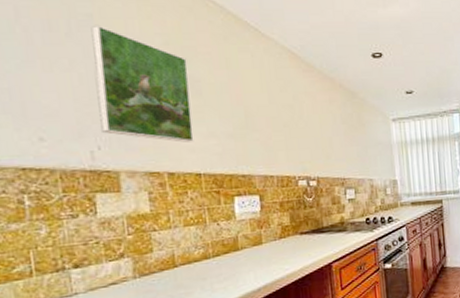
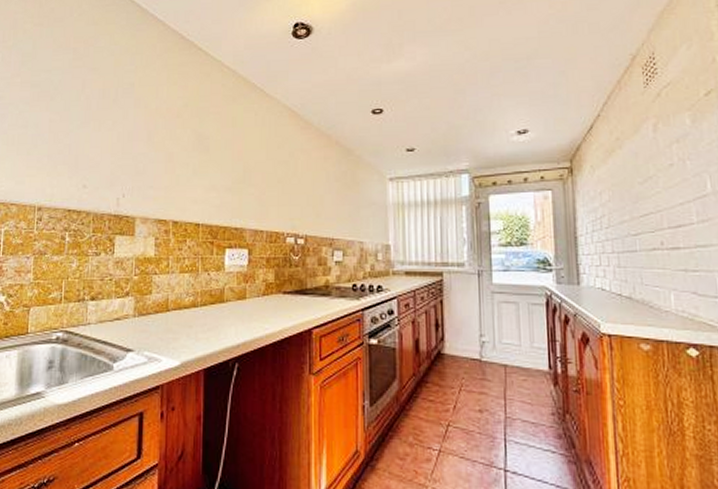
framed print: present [91,24,194,142] -> none [127,91,200,194]

